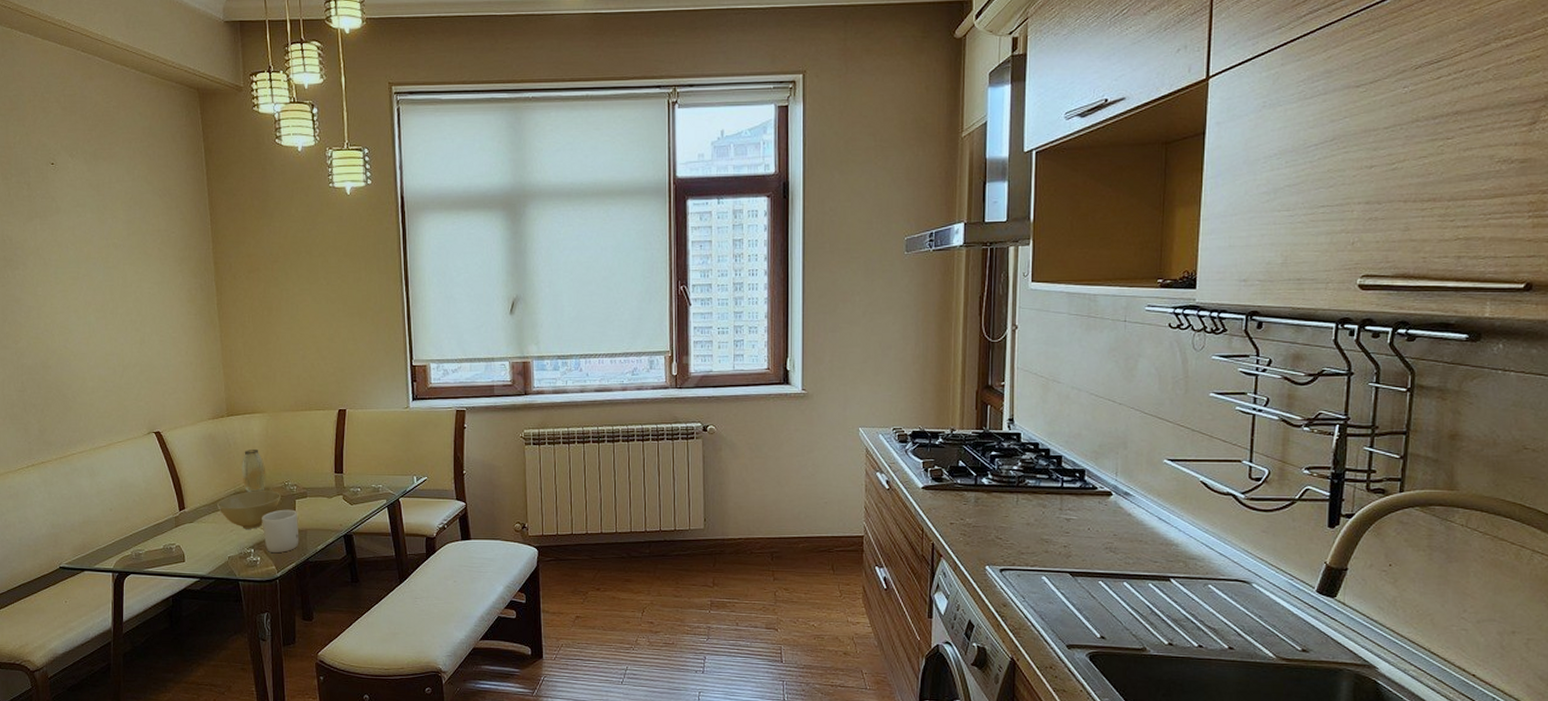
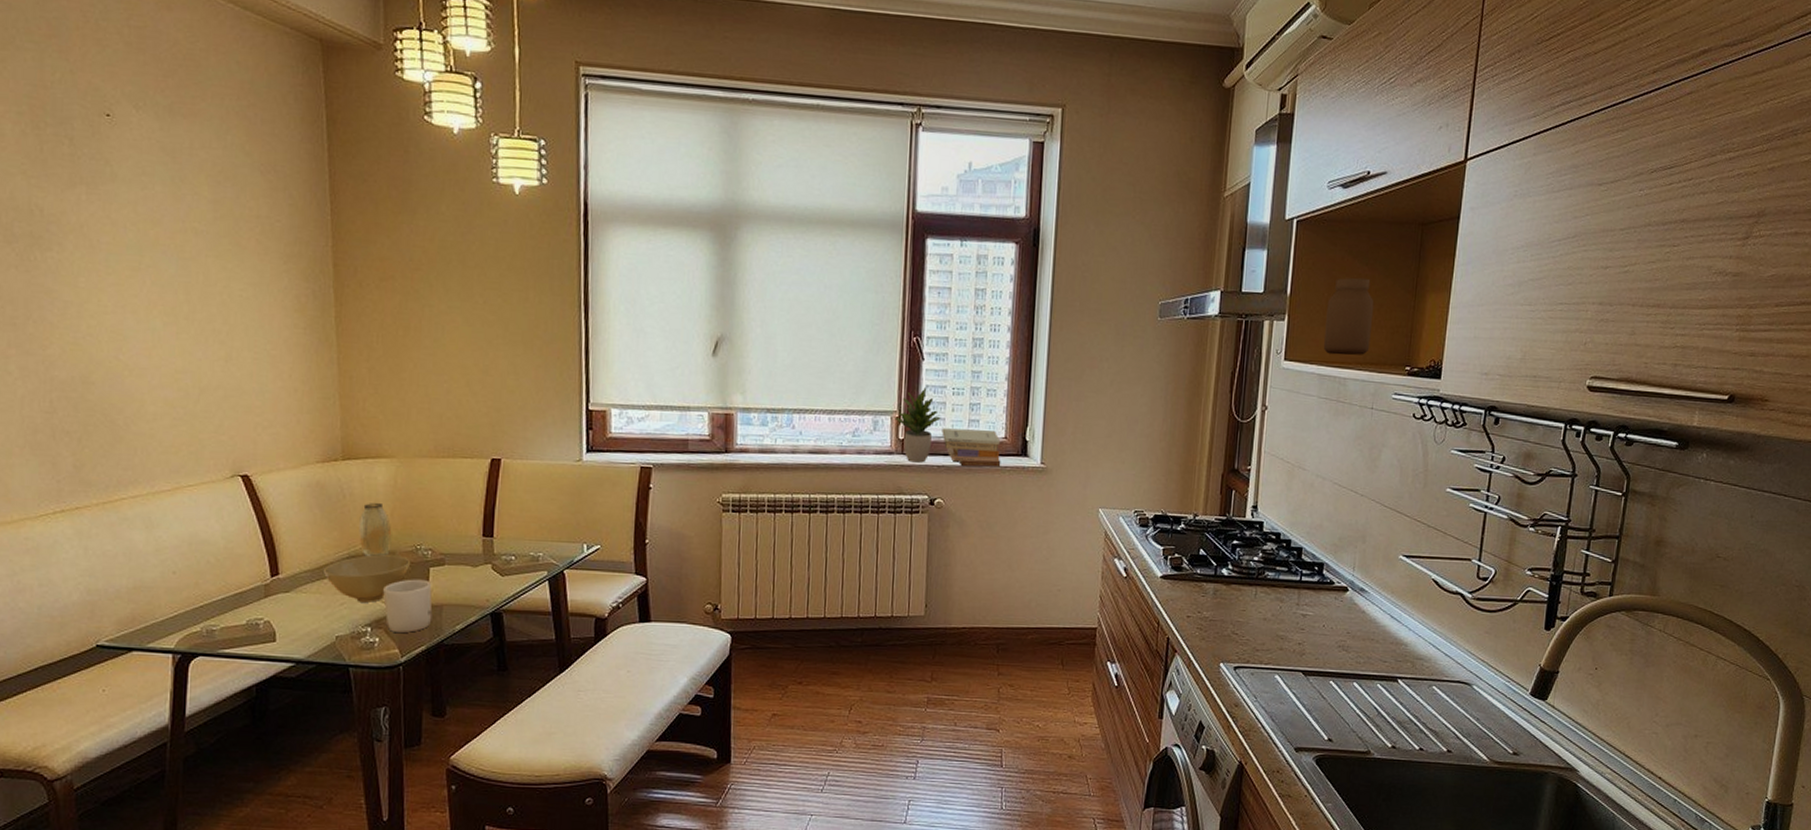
potted plant: none [667,328,709,395] -> present [893,386,941,463]
books: none [710,363,766,396] -> present [942,428,1001,468]
jar: none [1070,199,1121,273] -> present [1323,277,1374,356]

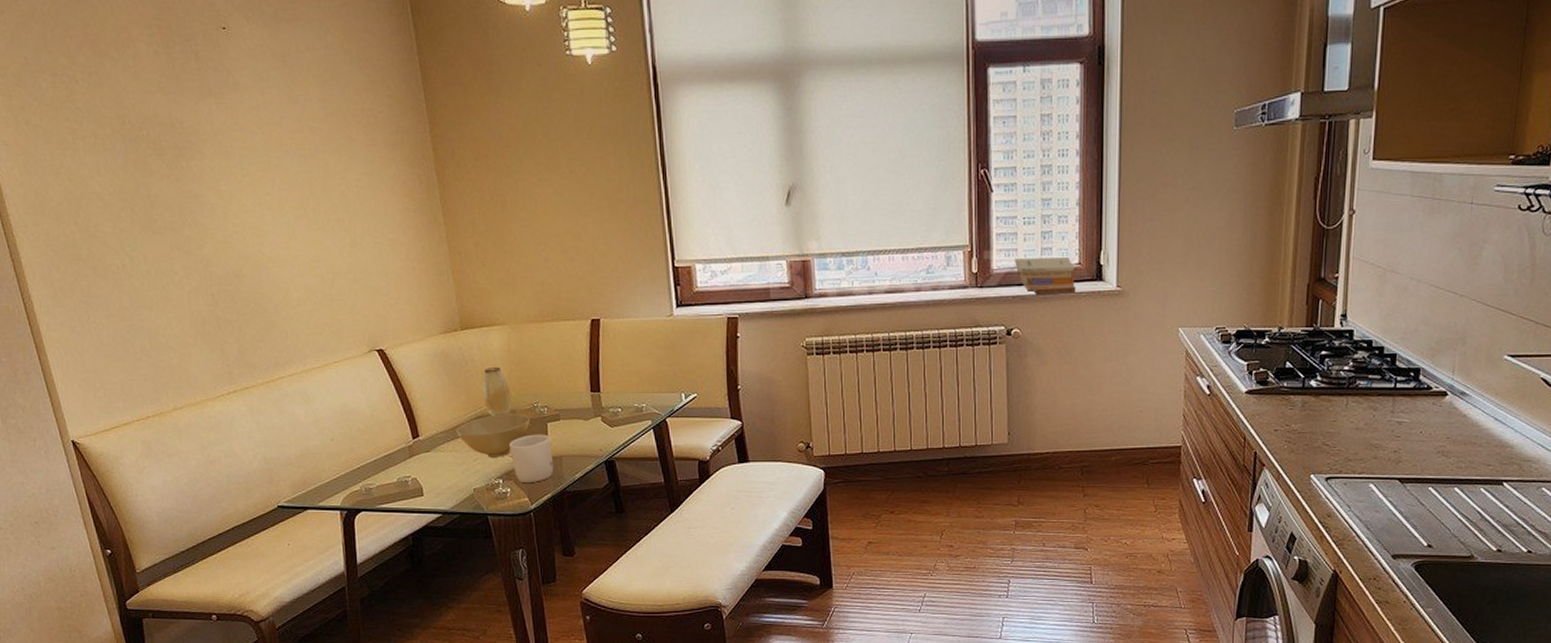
potted plant: present [893,386,941,463] -> none [966,218,1013,295]
jar: present [1323,277,1374,356] -> none [1415,63,1473,149]

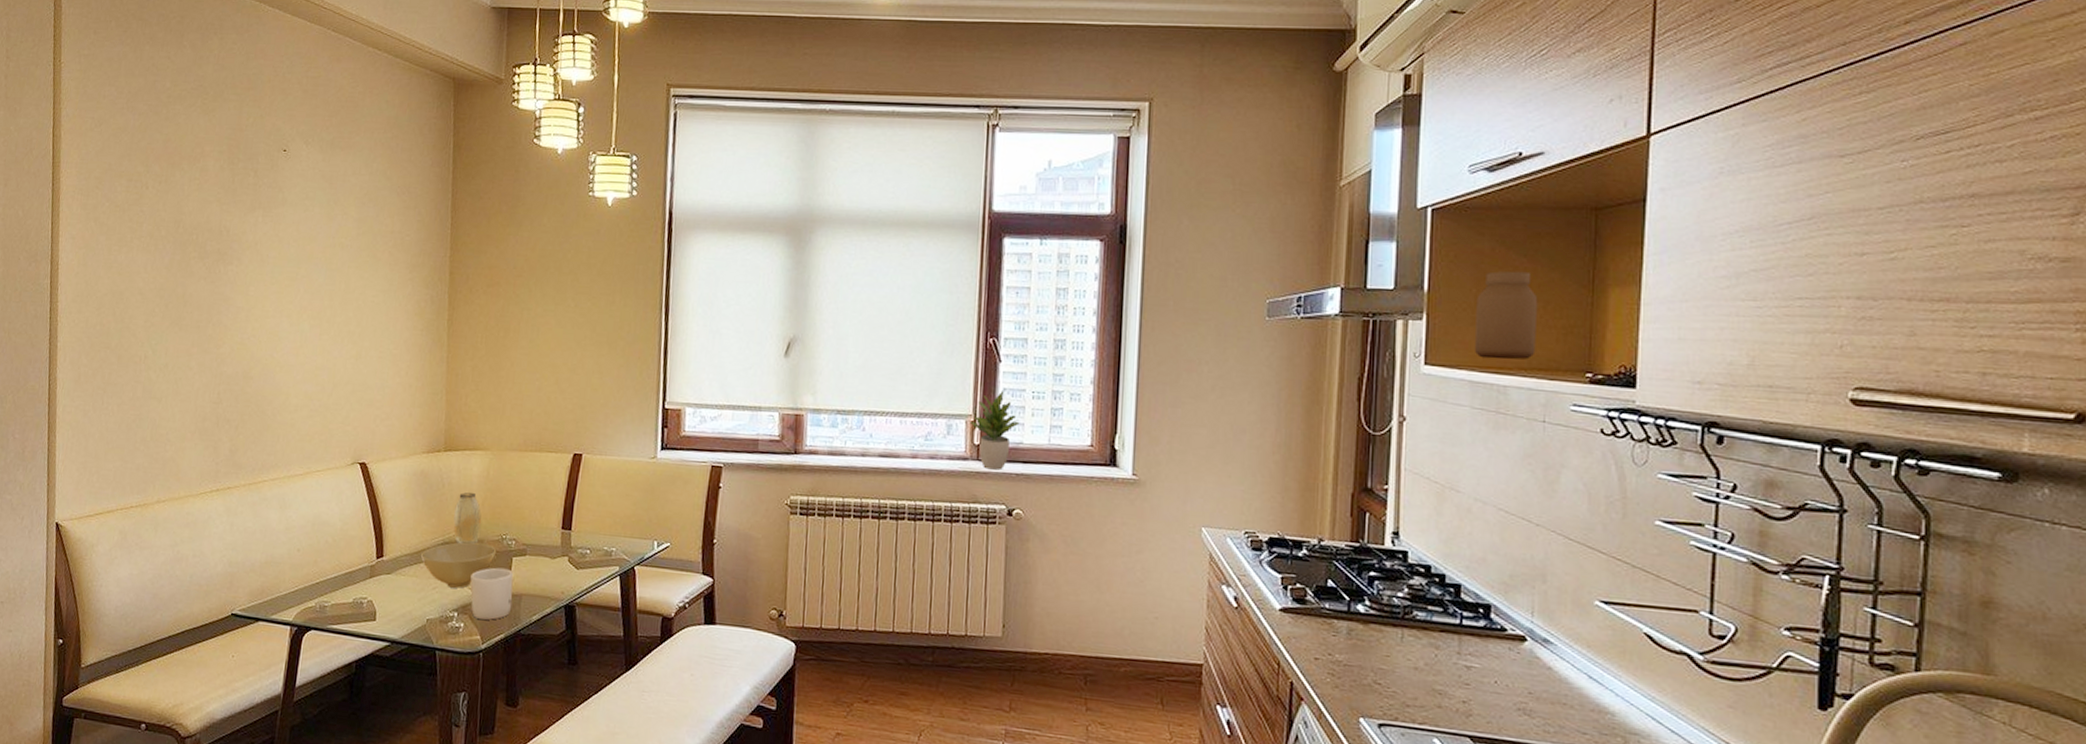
potted plant: none [966,218,1013,295] -> present [968,389,1020,471]
books: present [1015,258,1076,296] -> none [1020,434,1087,478]
jar: none [1415,63,1473,149] -> present [1474,271,1538,360]

